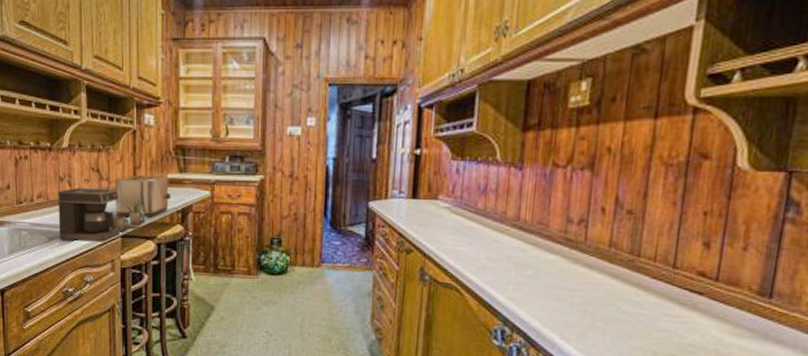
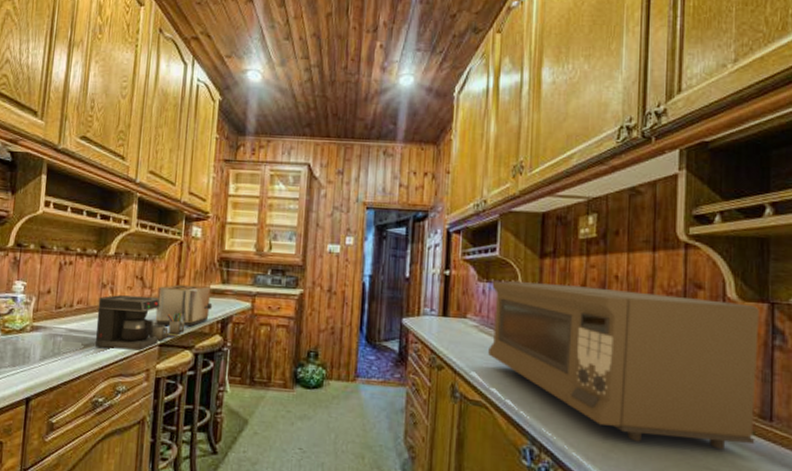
microwave: none [461,158,774,328] -> present [488,281,759,450]

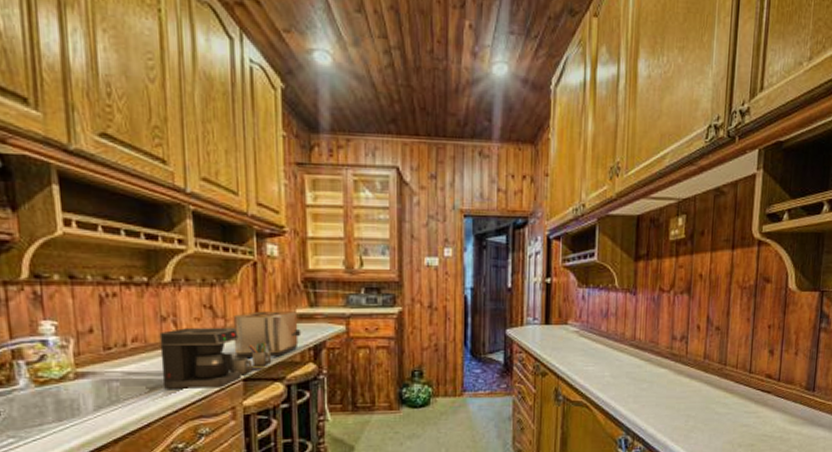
microwave: present [488,281,759,450] -> none [588,286,812,421]

